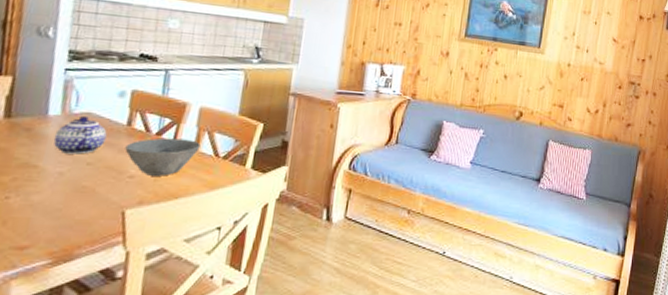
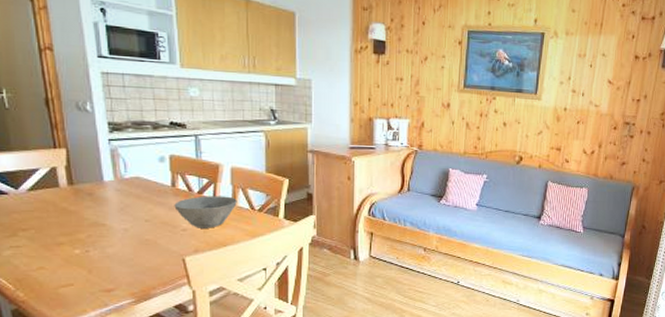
teapot: present [53,115,107,154] -> none [113,179,156,213]

